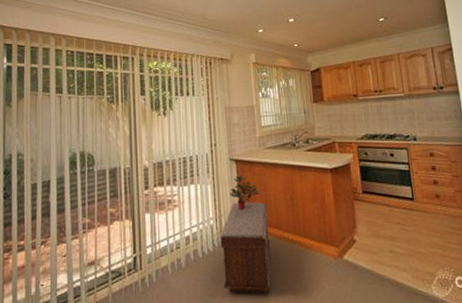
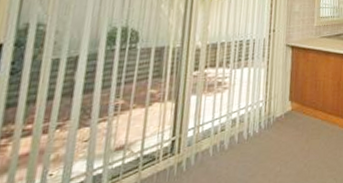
bench: present [220,202,271,294] -> none [265,86,316,172]
potted plant: present [230,175,261,210] -> none [282,61,311,94]

